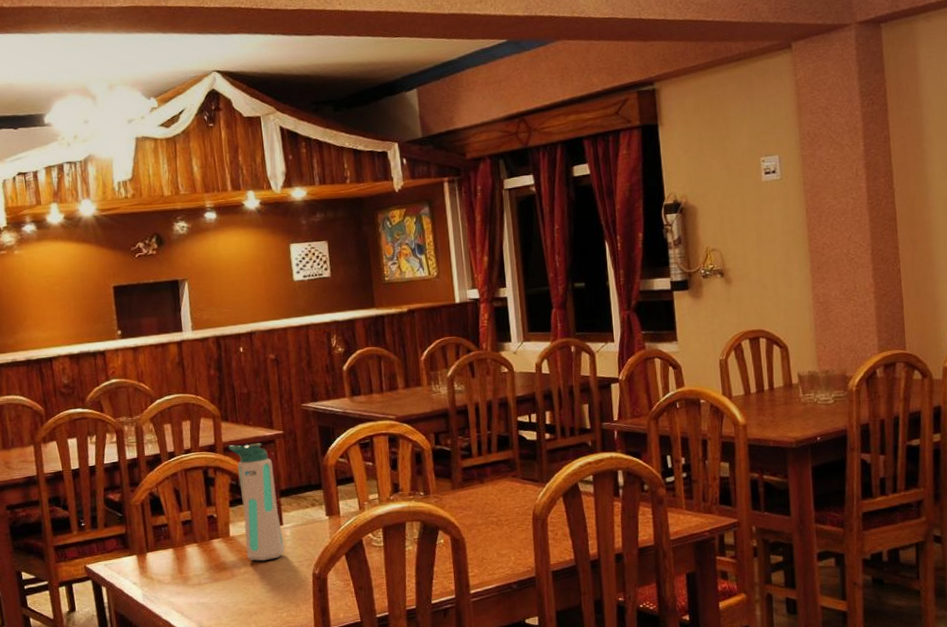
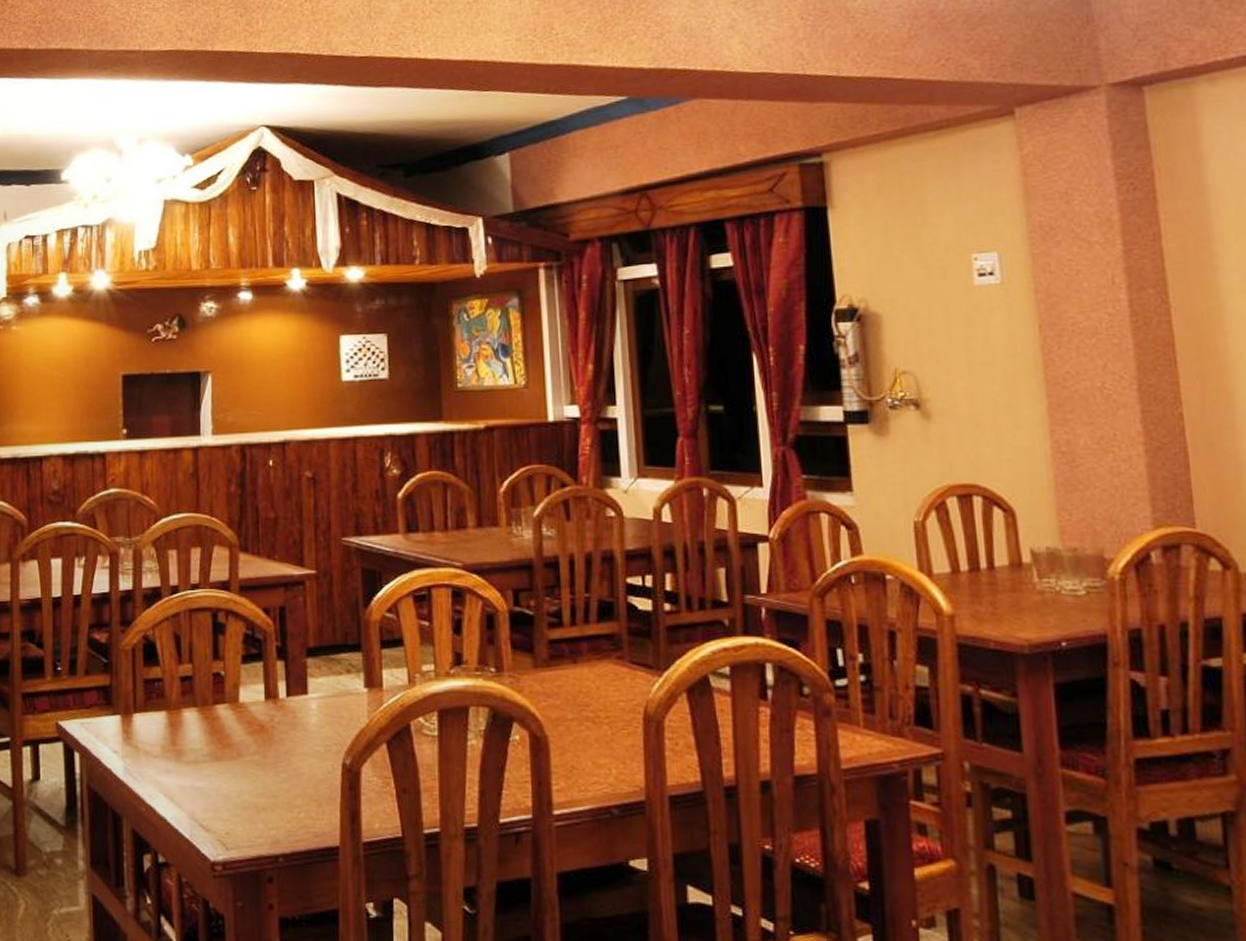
water bottle: present [228,443,285,561] -> none [245,583,308,740]

